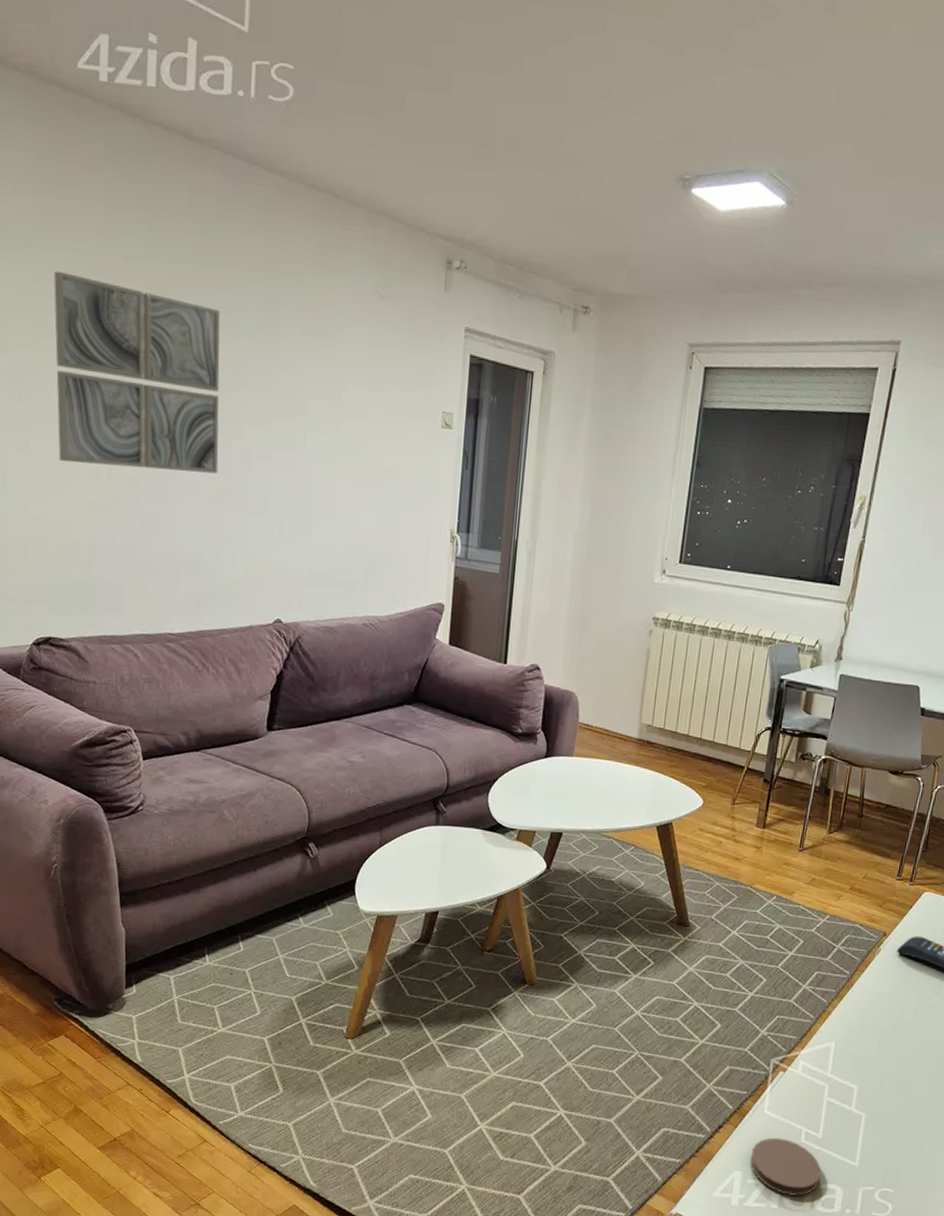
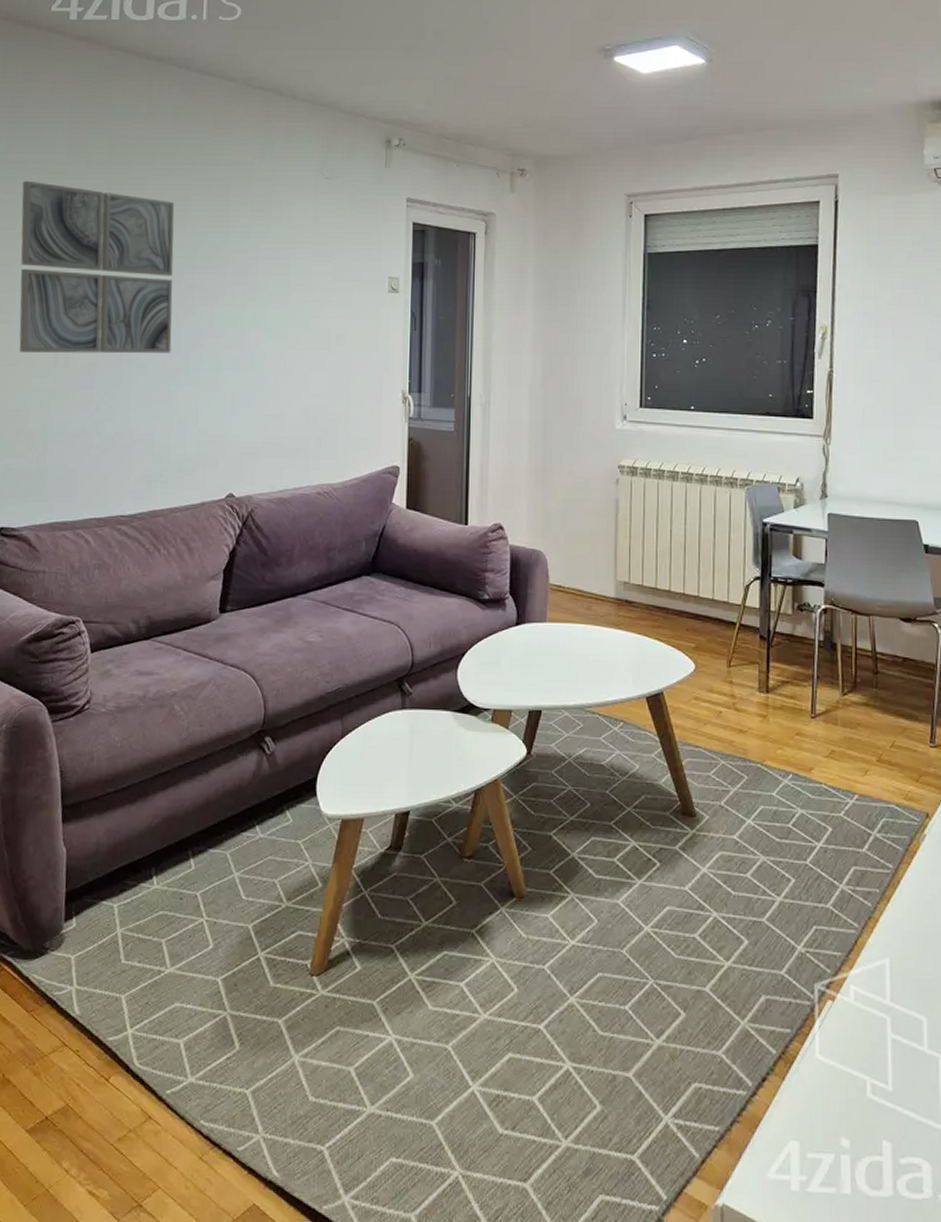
coaster: present [749,1137,821,1196] -> none [806,1092,899,1176]

